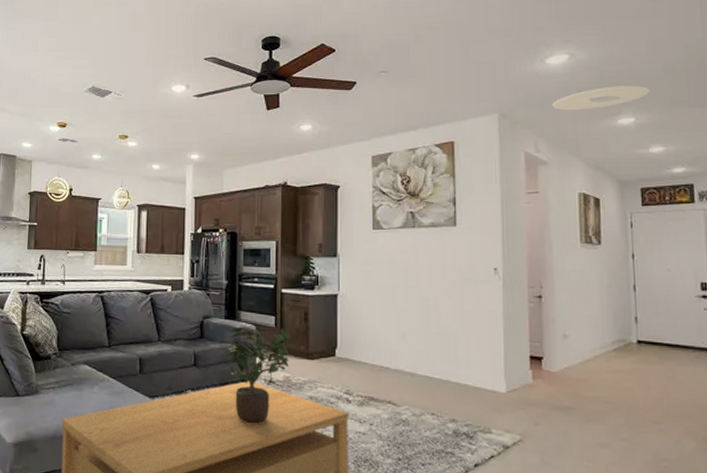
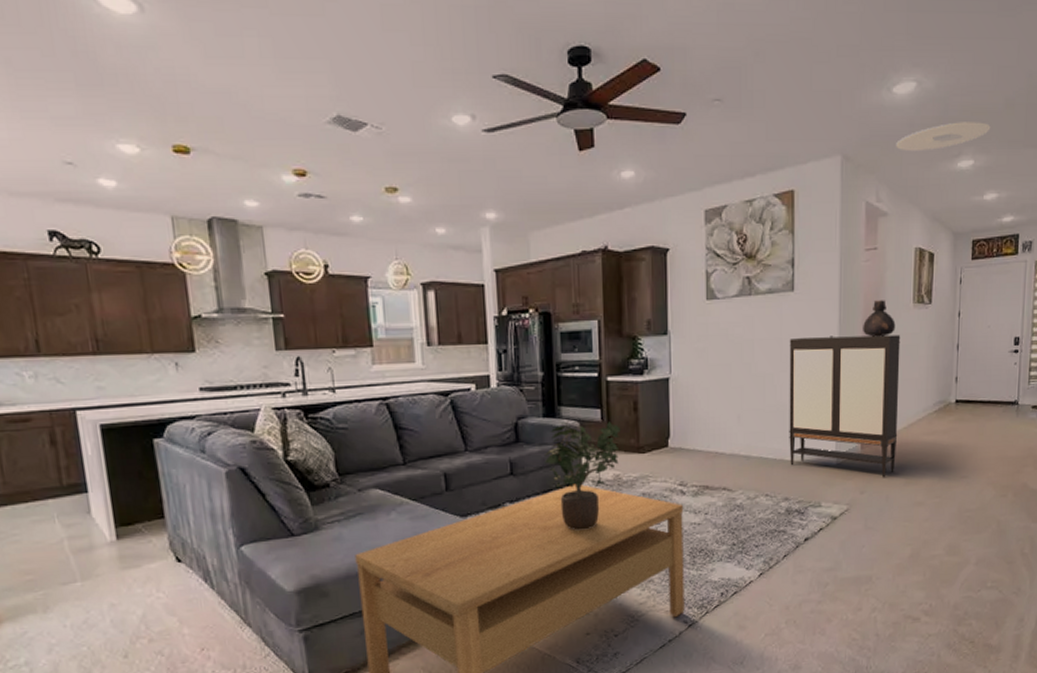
storage cabinet: none [453,268,574,412] -> present [789,334,901,478]
vessel: none [528,238,563,272] -> present [863,300,896,337]

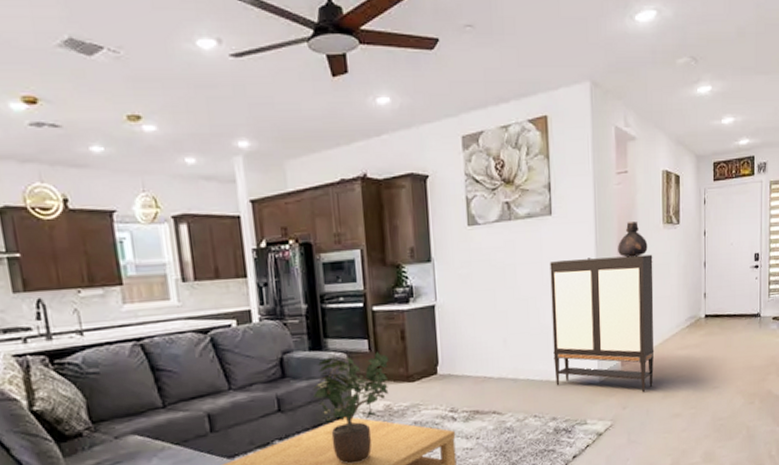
ceiling light: present [896,122,991,152] -> none [640,49,725,78]

